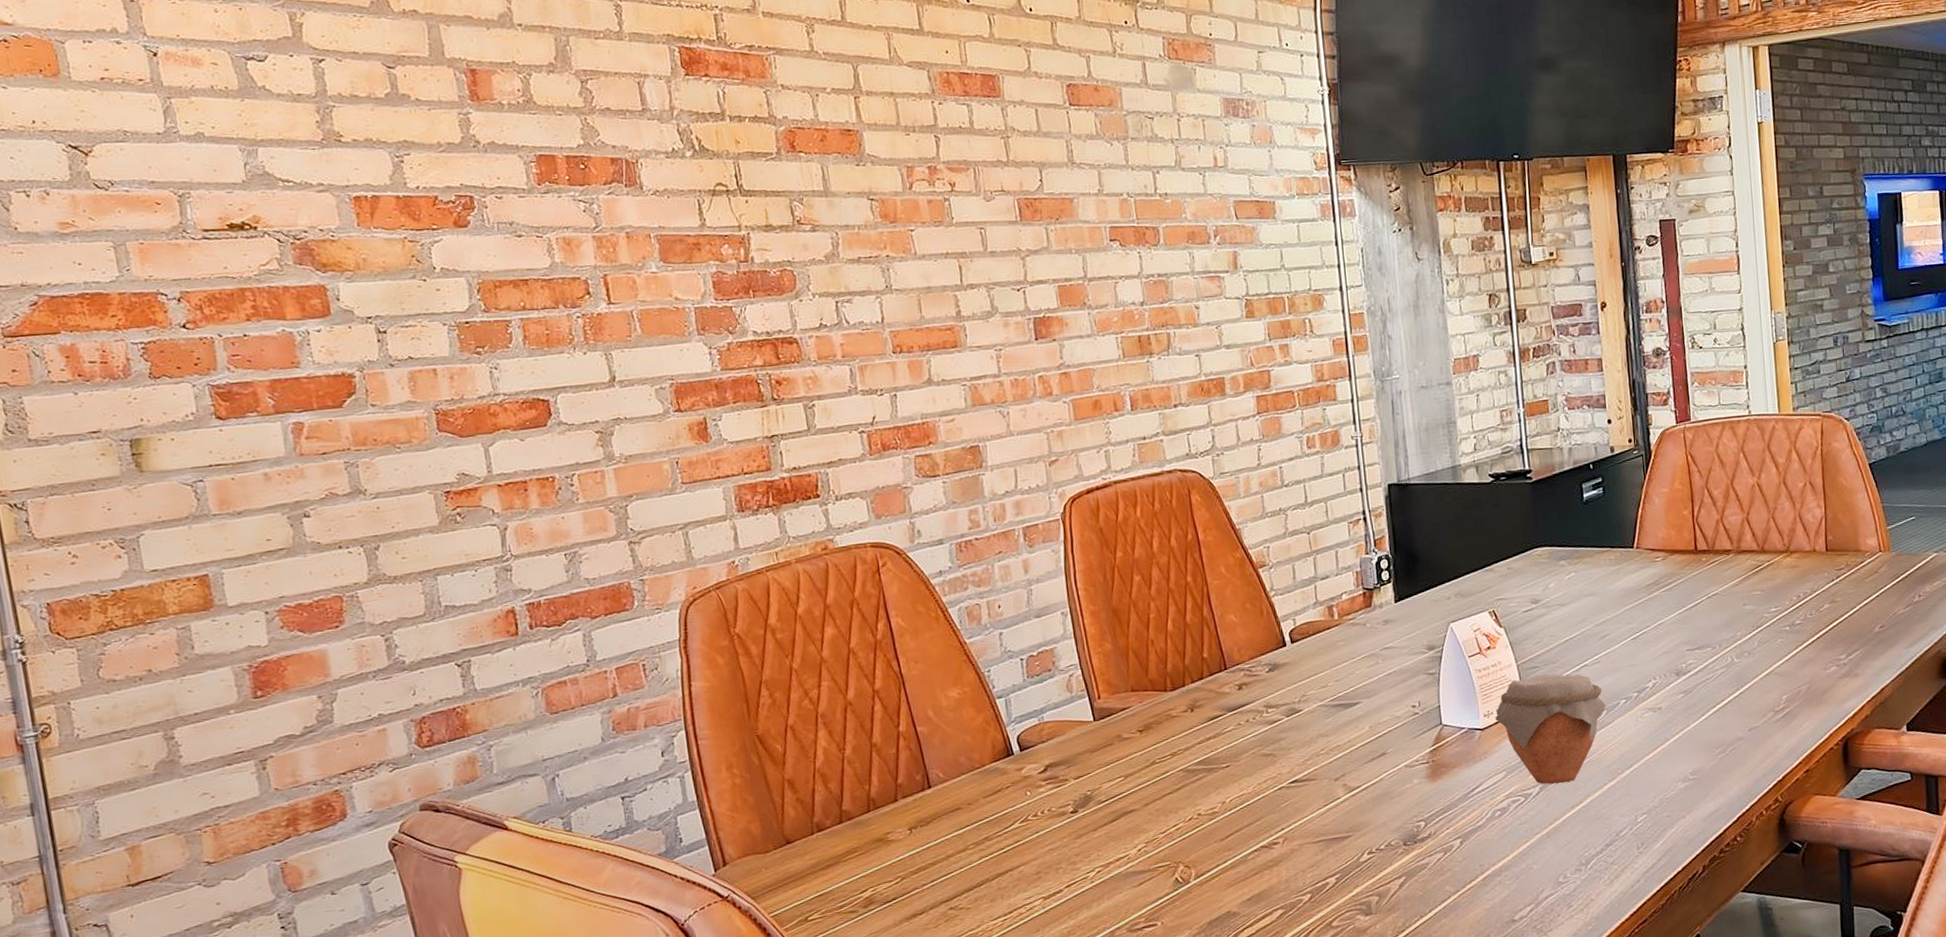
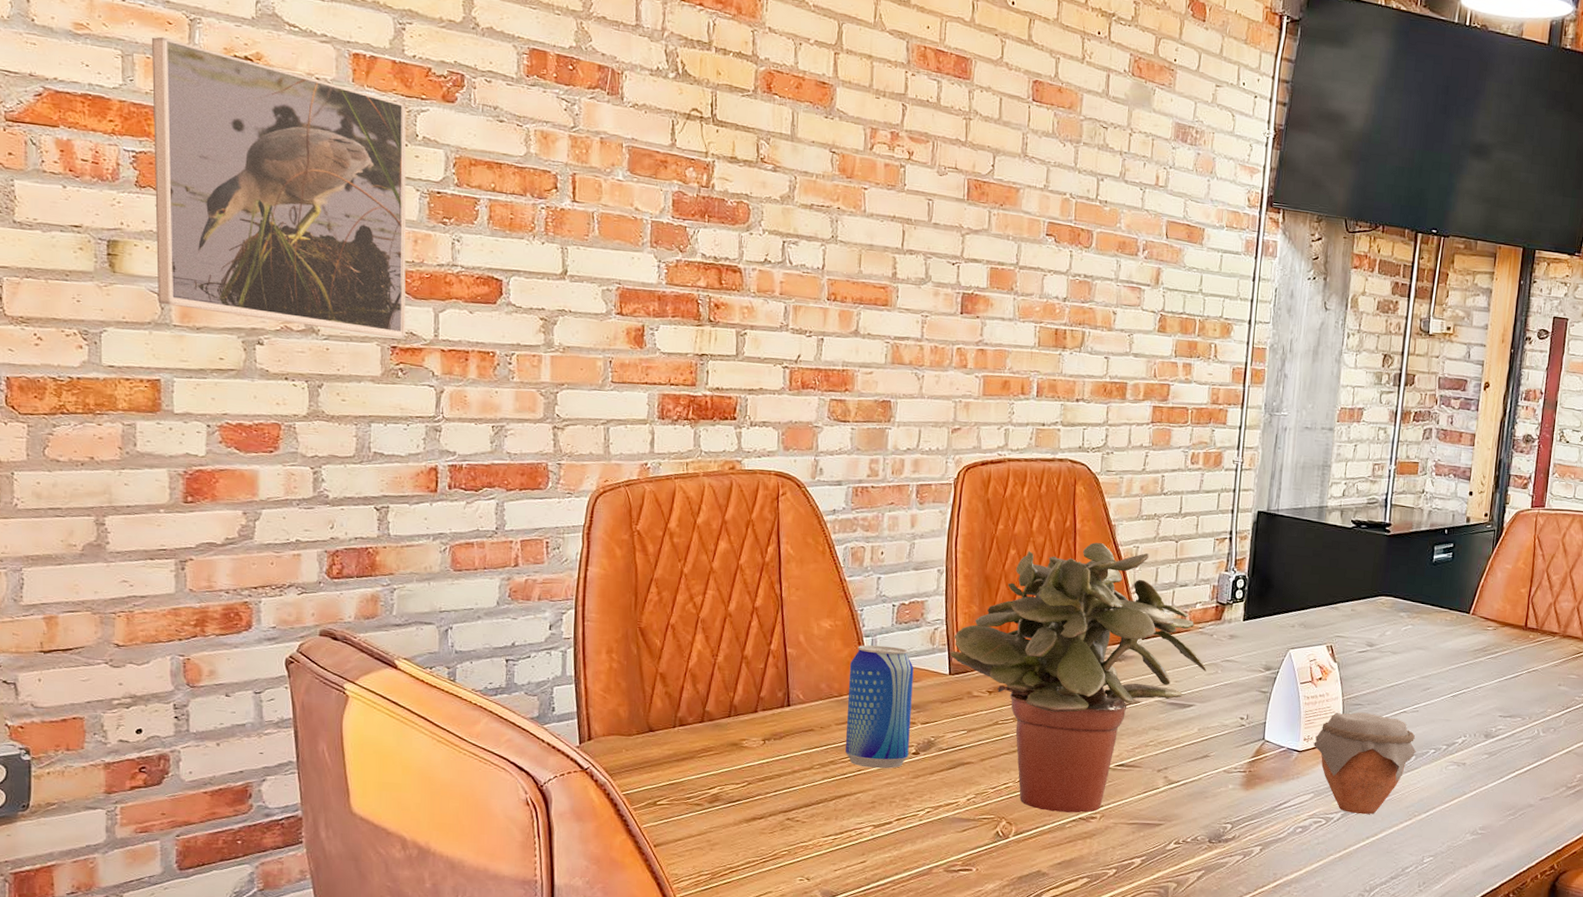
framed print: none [142,219,458,496] -> present [152,36,407,338]
beer can: none [986,702,1067,837] -> present [845,645,914,769]
potted plant: none [1090,550,1367,846] -> present [949,542,1207,813]

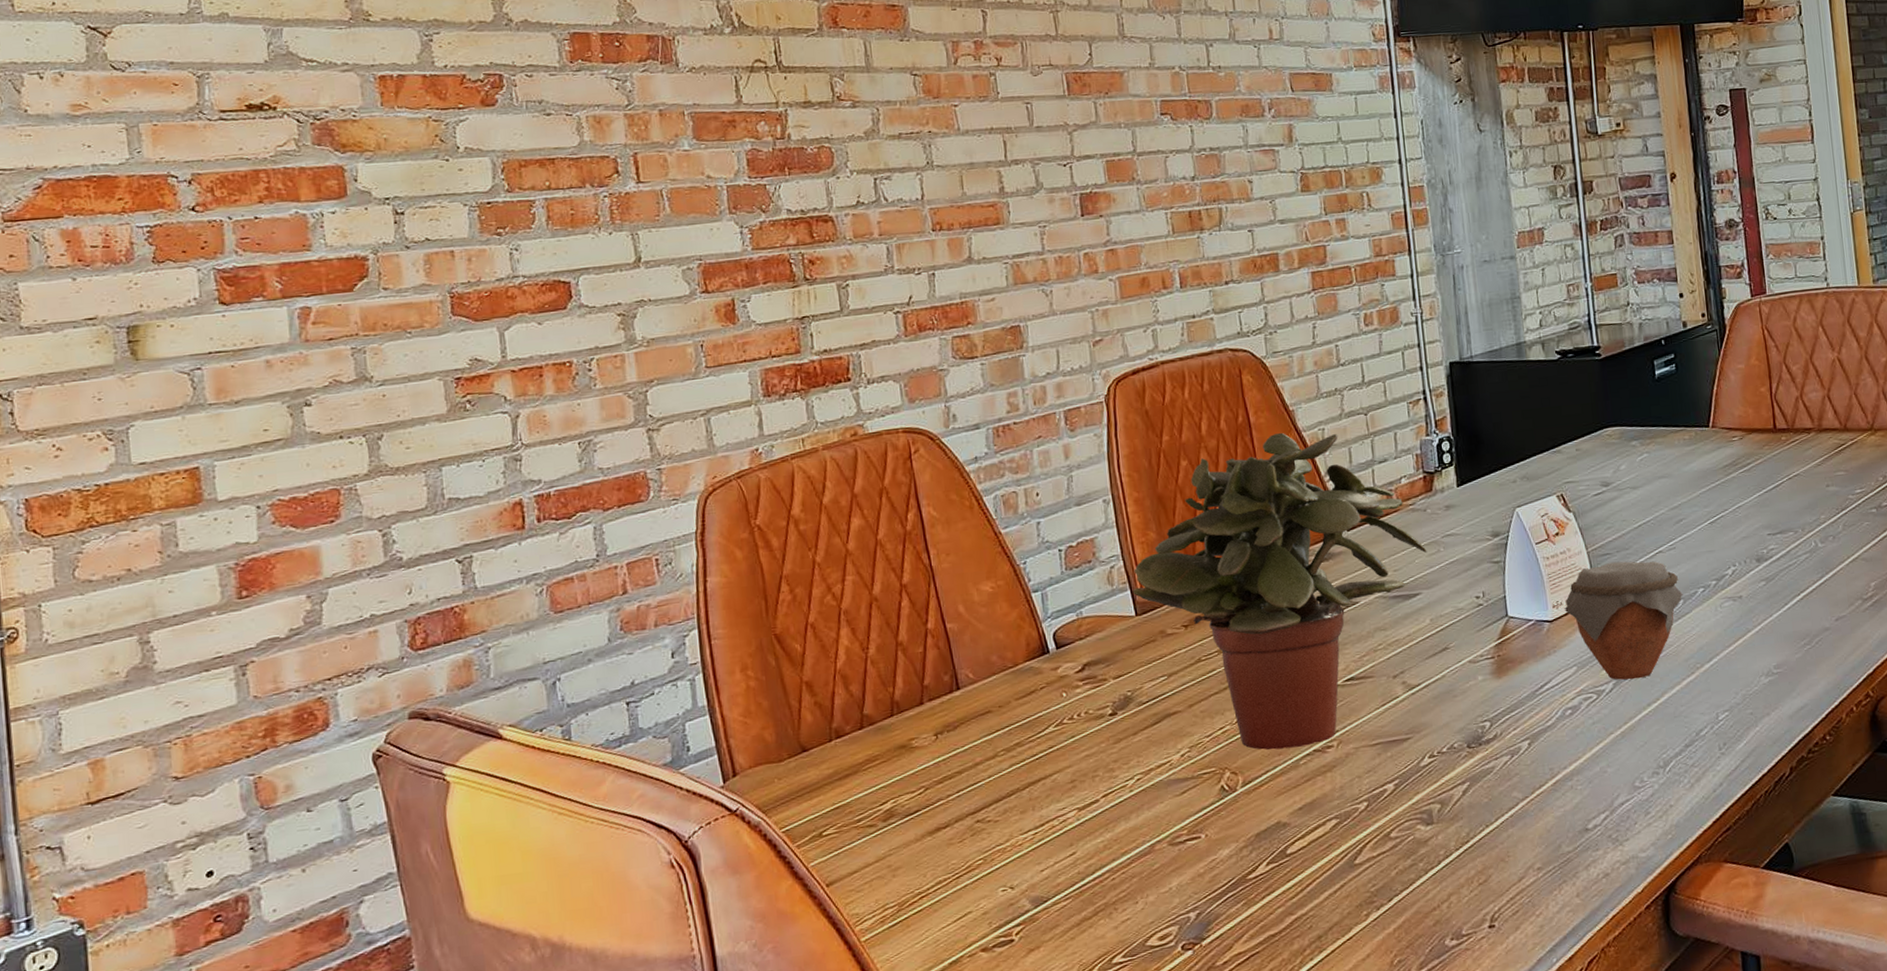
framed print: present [152,36,407,338] -> none [158,100,470,385]
beer can: present [845,645,914,769] -> none [1020,596,1105,743]

